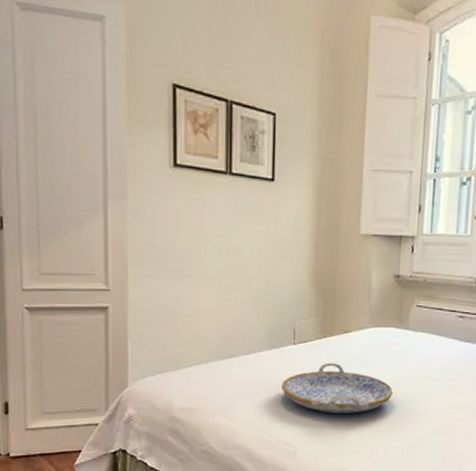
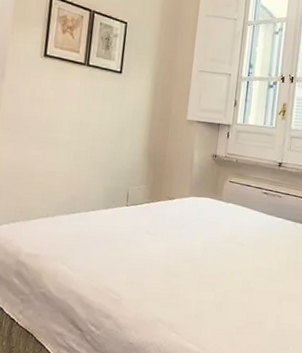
serving tray: present [280,363,393,414] -> none [112,224,206,270]

